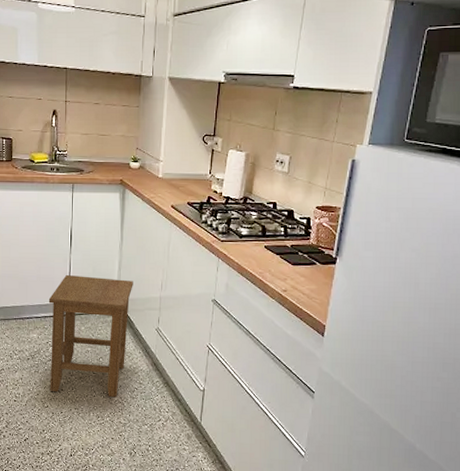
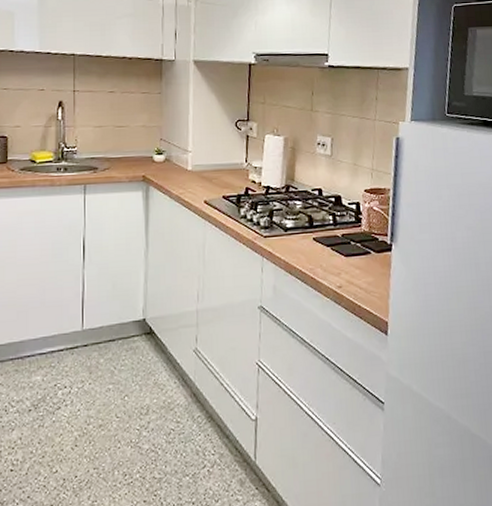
stool: present [48,274,133,397] -> none [56,293,163,450]

